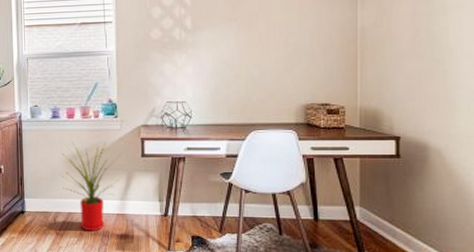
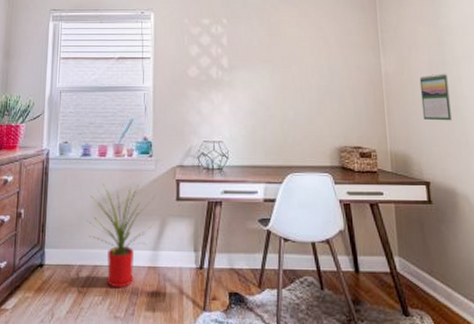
calendar: none [399,24,434,75] -> present [419,73,453,121]

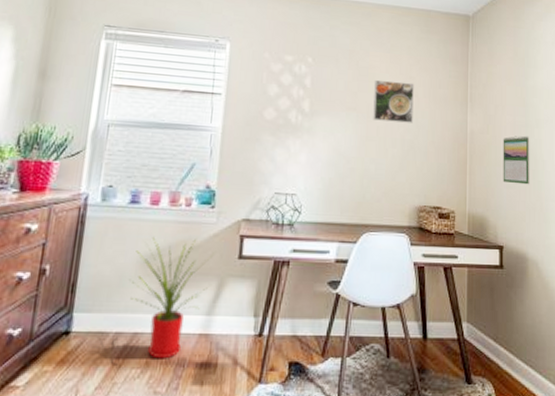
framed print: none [286,33,326,70] -> present [373,79,414,123]

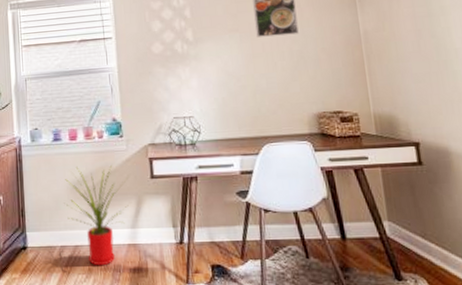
calendar: present [503,135,530,185] -> none [402,25,443,78]

